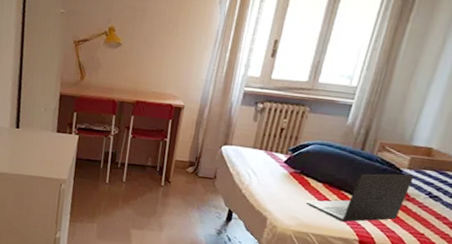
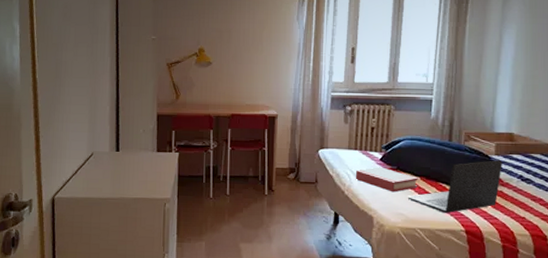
hardback book: none [255,169,321,196] -> present [355,167,418,192]

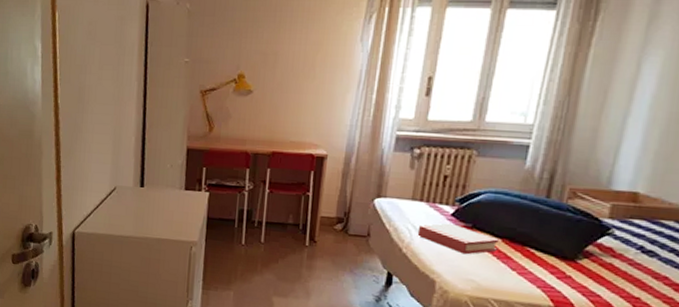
laptop: present [408,160,502,213] -> none [483,224,618,285]

